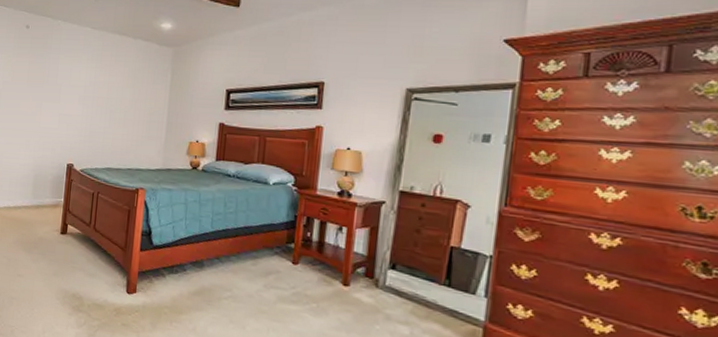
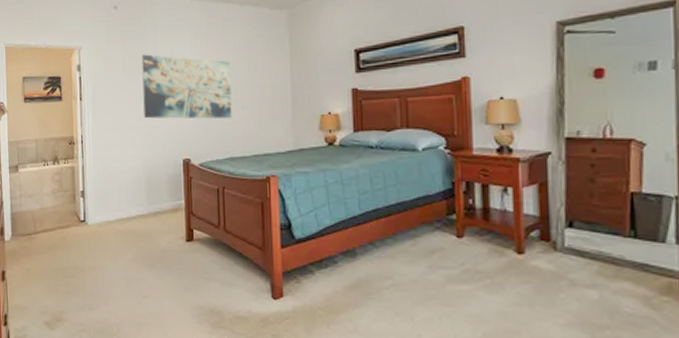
wall art: none [39,70,118,135] -> present [142,54,232,119]

